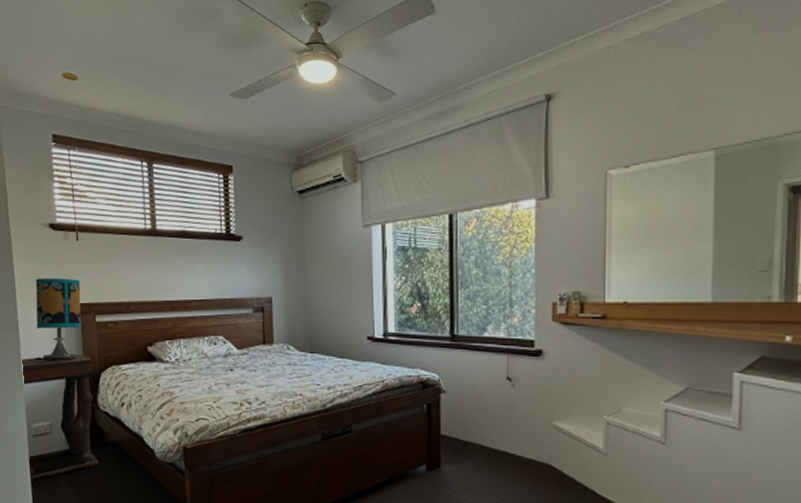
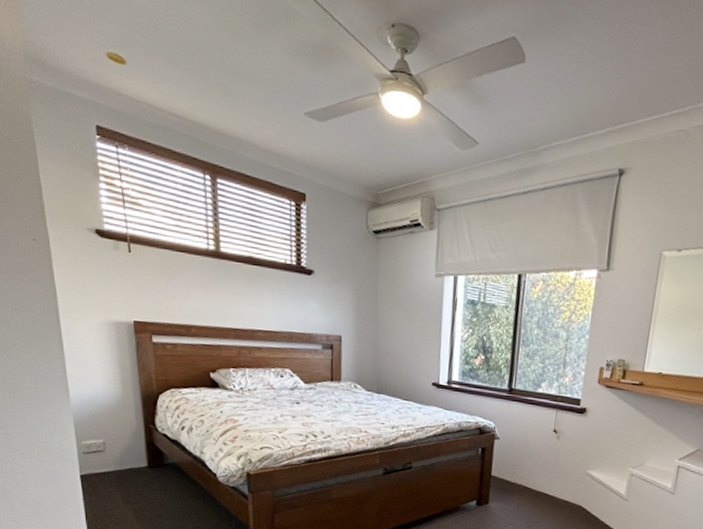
side table: present [22,354,99,480] -> none [68,372,157,496]
table lamp: present [26,278,82,361] -> none [73,288,136,379]

